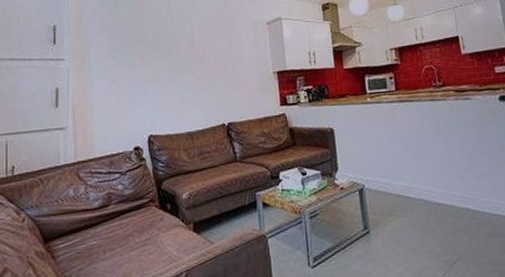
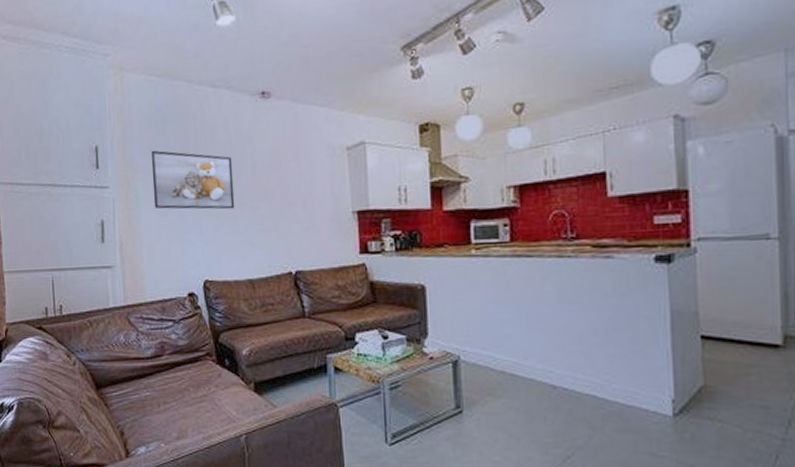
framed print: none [103,27,176,76] -> present [150,150,235,210]

